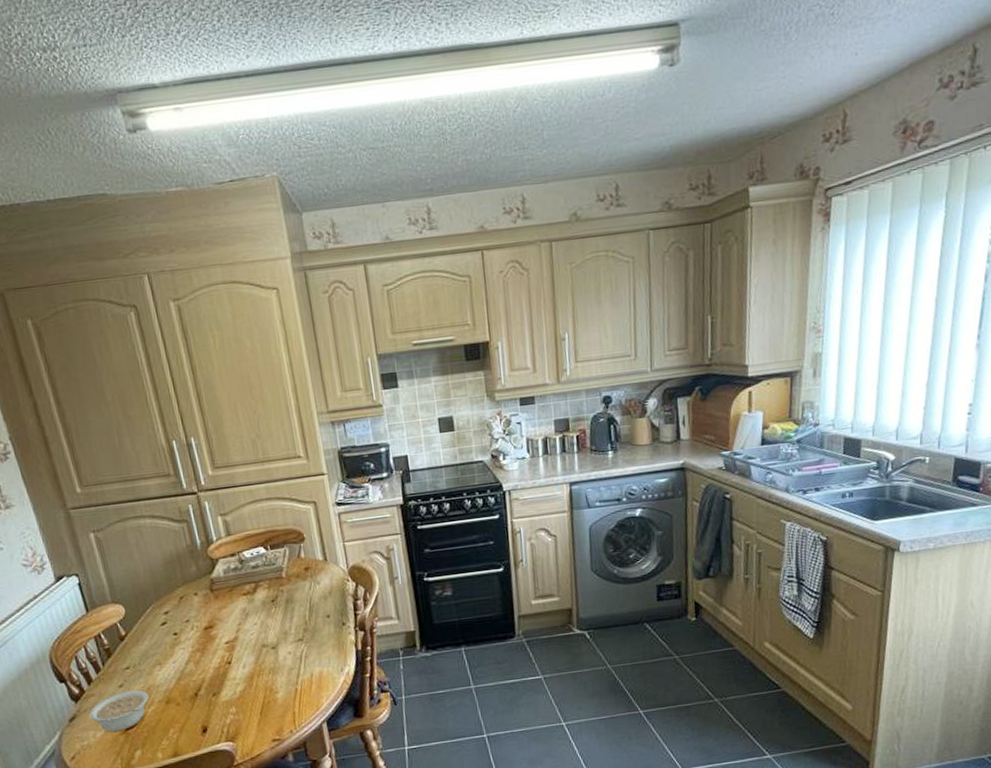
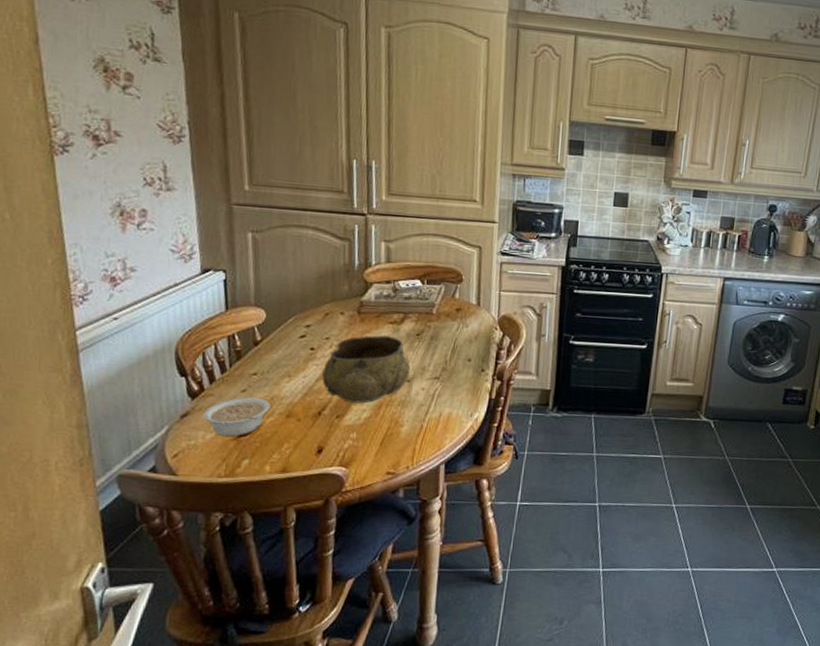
decorative bowl: none [189,607,273,679] -> present [322,335,410,404]

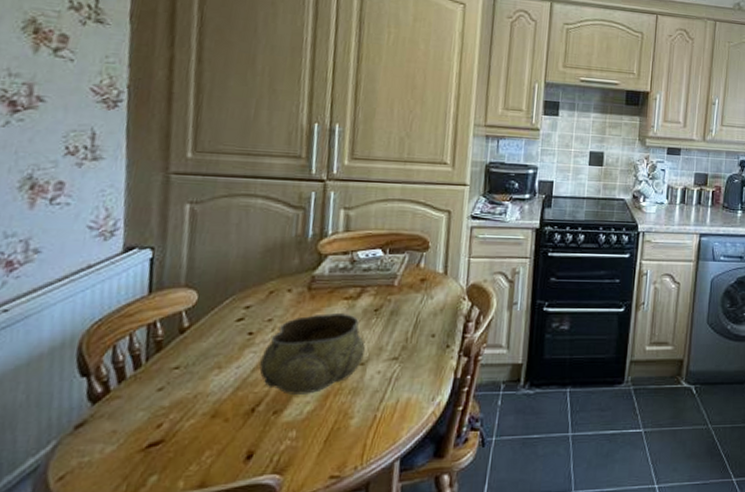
legume: present [203,397,270,437] -> none [104,396,192,449]

